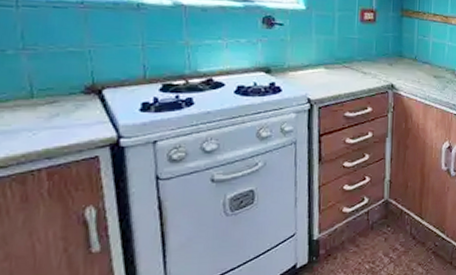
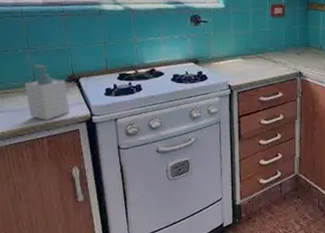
soap bottle: none [14,70,87,145] -> present [24,64,70,120]

